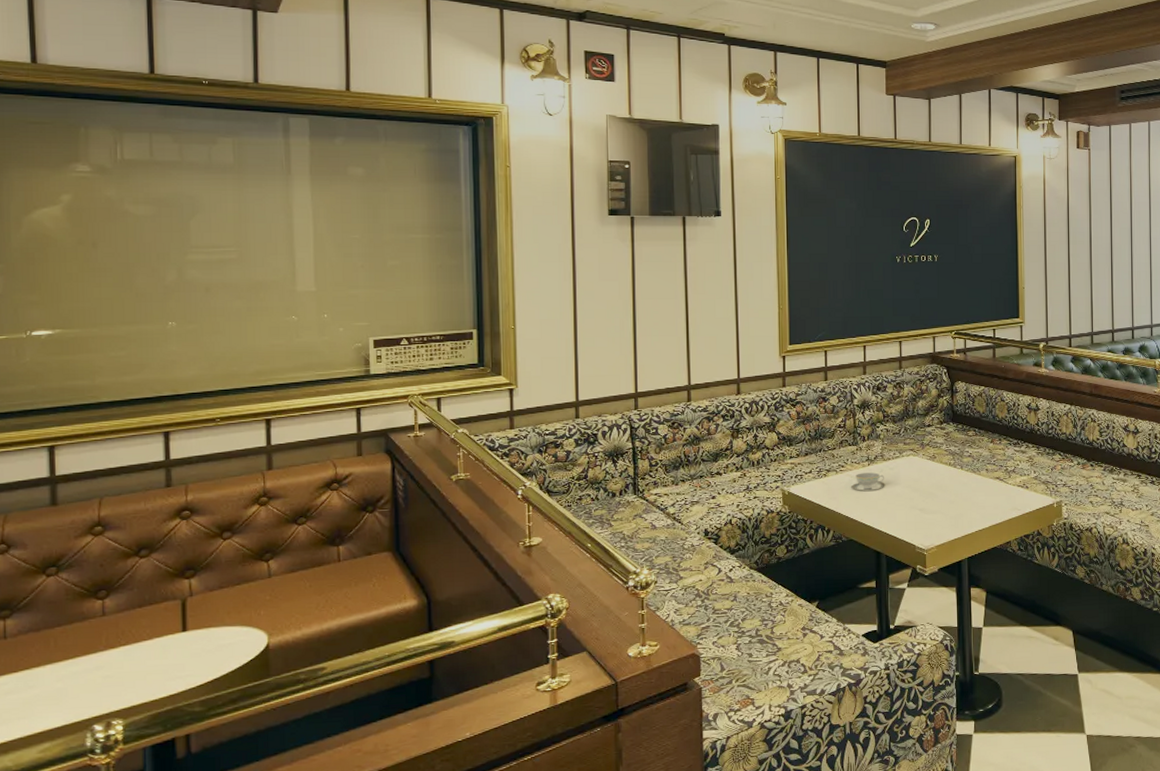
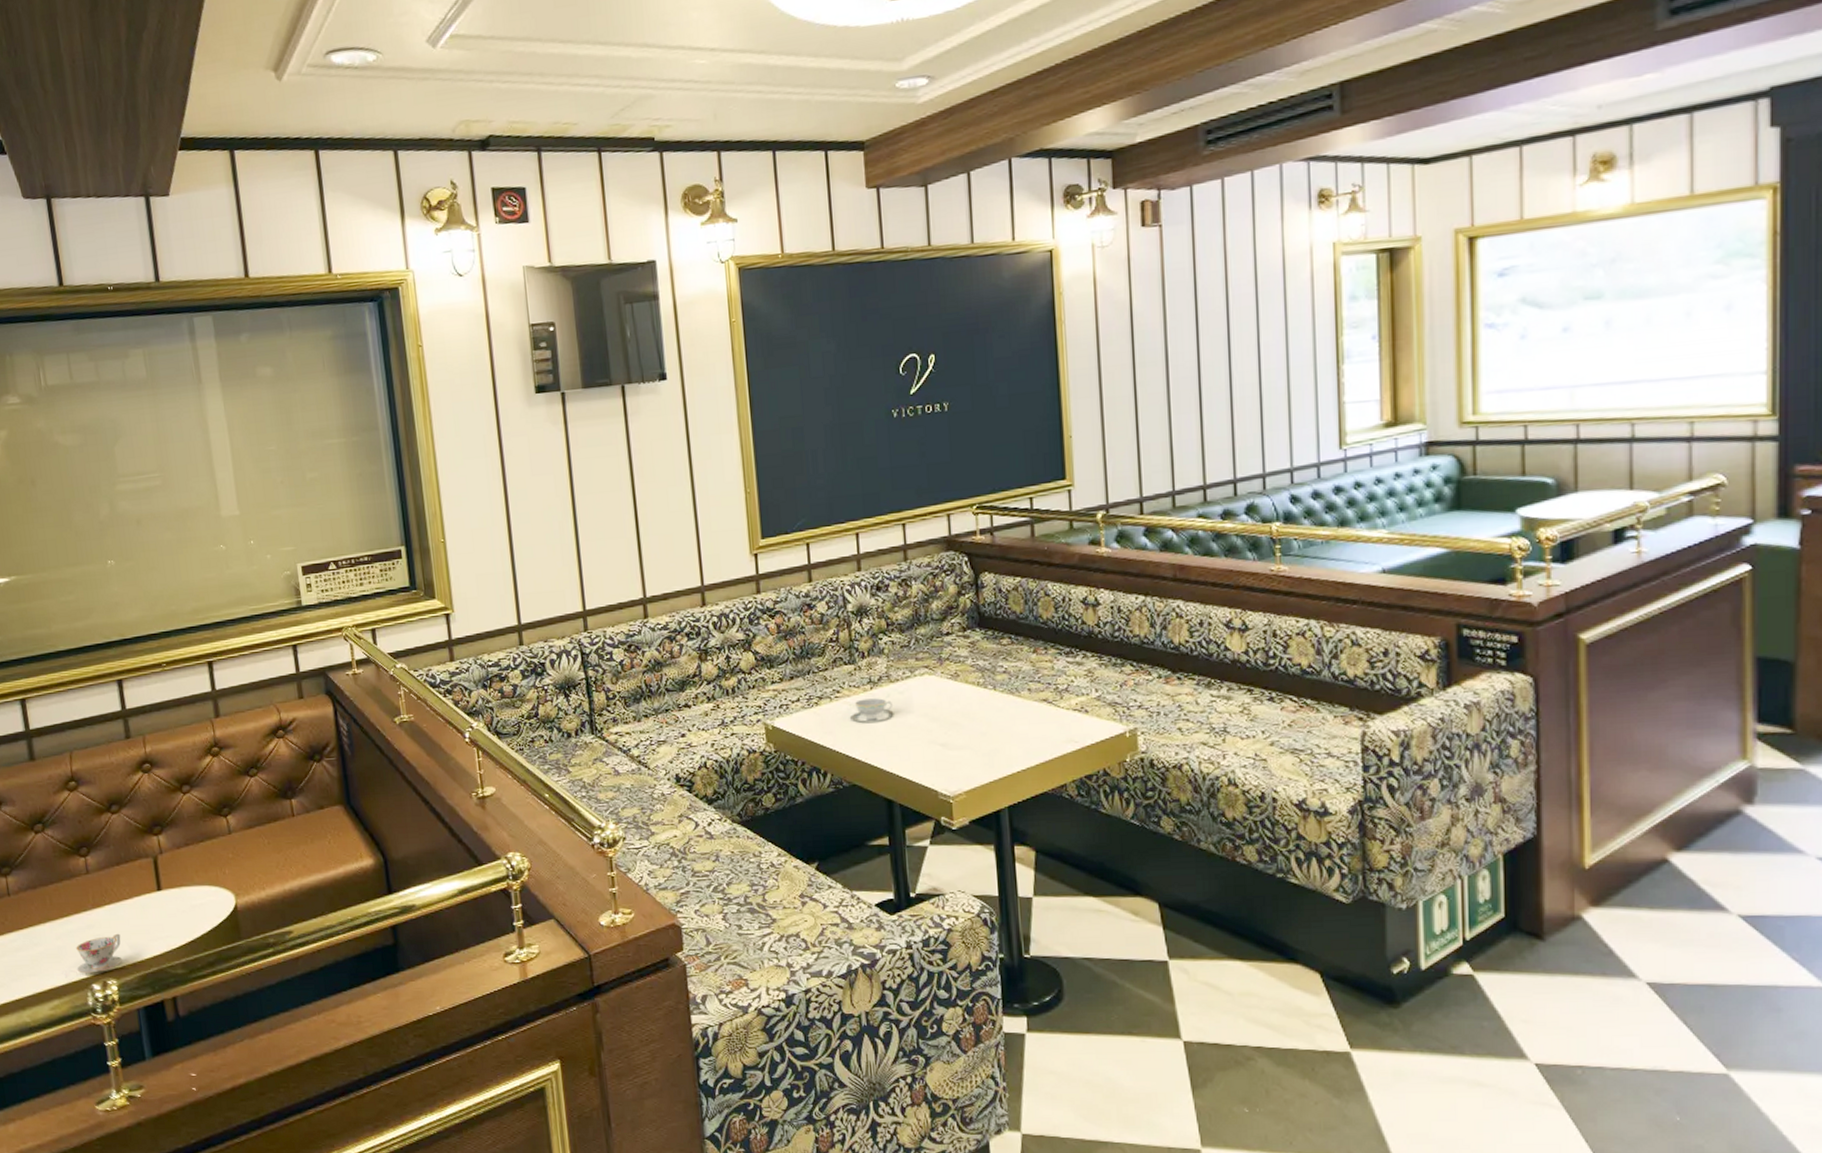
teacup: none [77,674,134,715] -> present [76,933,123,974]

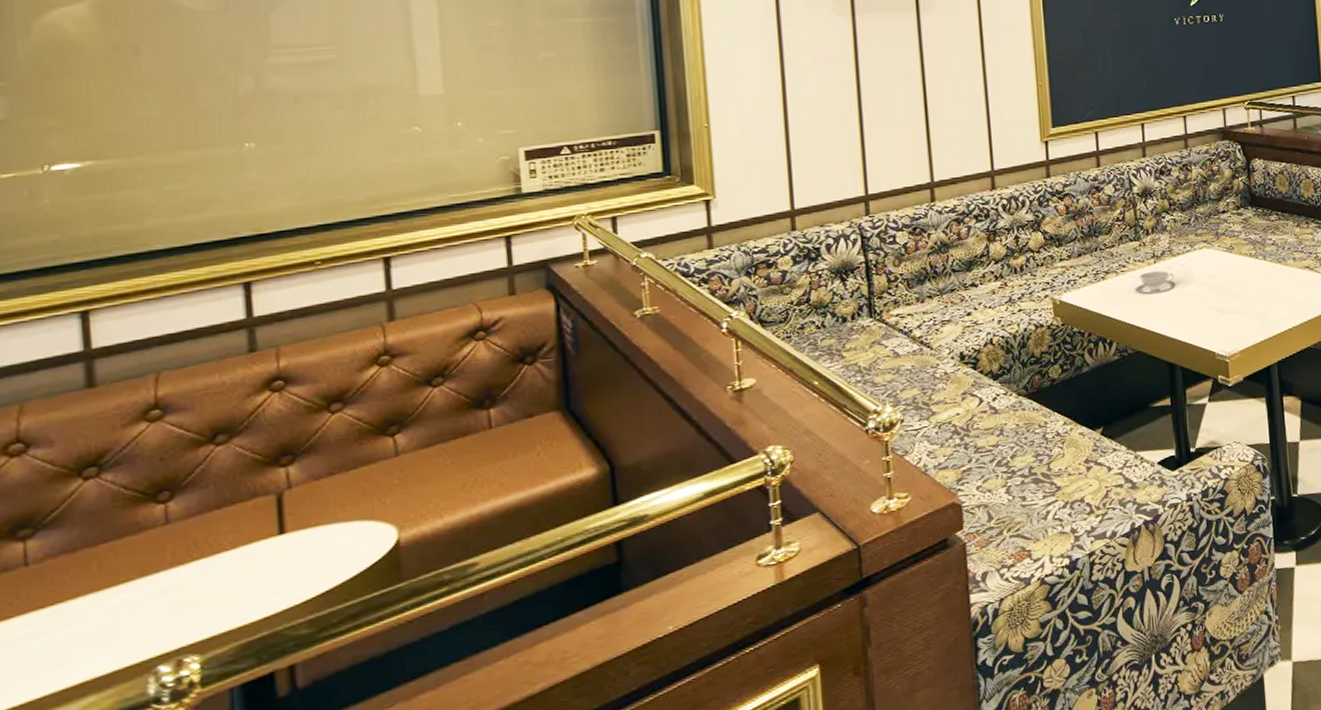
teacup: present [76,933,123,974] -> none [134,595,213,655]

